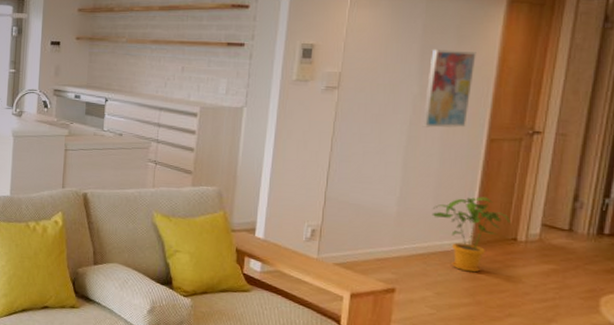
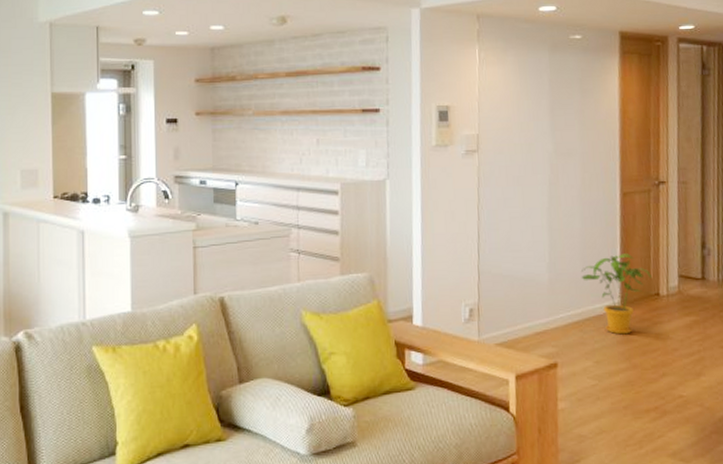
wall art: present [422,49,476,128] -> none [560,104,600,186]

